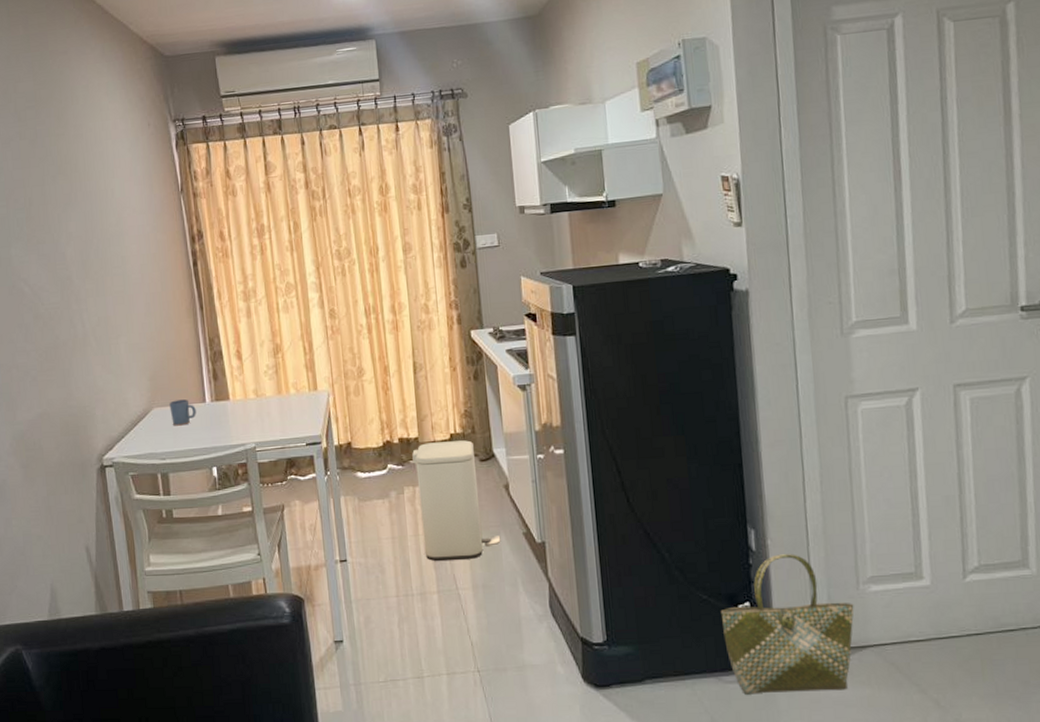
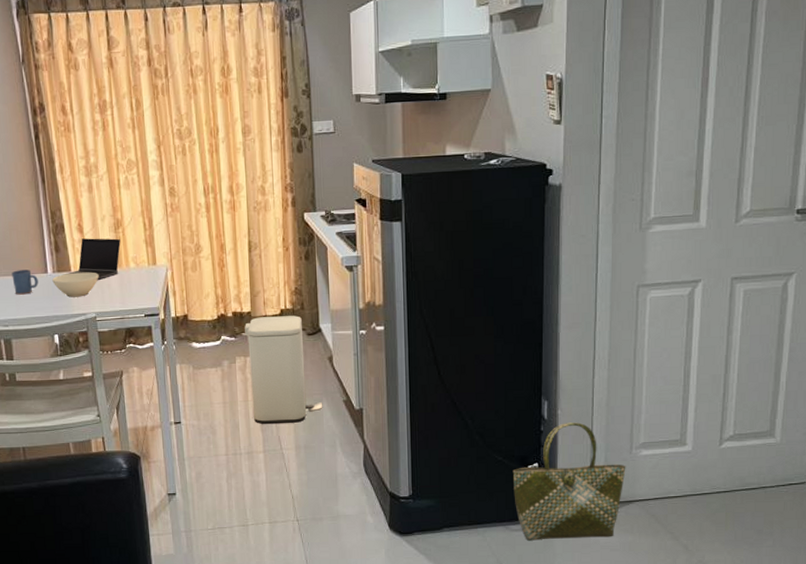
bowl: none [210,399,259,427] -> present [52,272,99,298]
laptop computer: none [221,364,280,408] -> present [62,238,121,280]

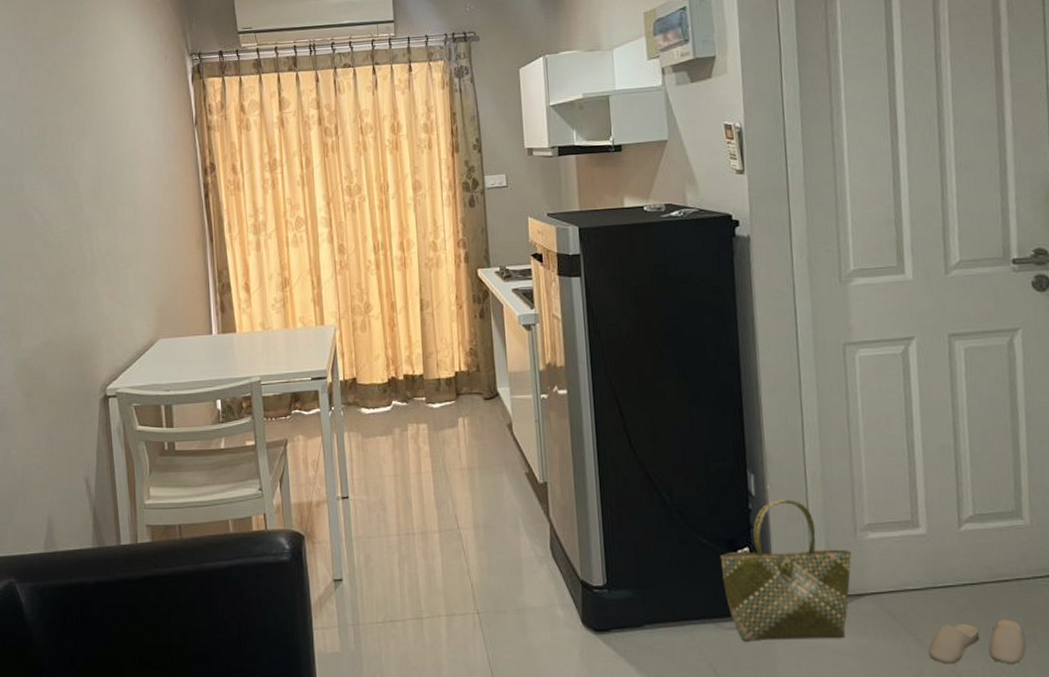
mug: present [11,270,38,295] -> none [175,331,202,358]
bowl: present [52,272,99,298] -> none [217,332,265,360]
laptop computer: present [62,238,121,280] -> none [227,297,288,341]
pedal bin: present [245,315,323,424] -> none [417,378,504,499]
slippers: none [682,520,762,556] -> present [929,619,1025,665]

